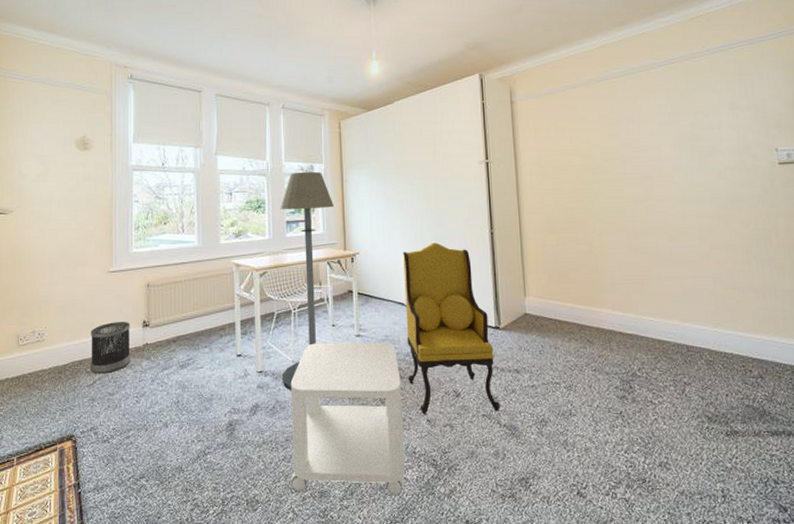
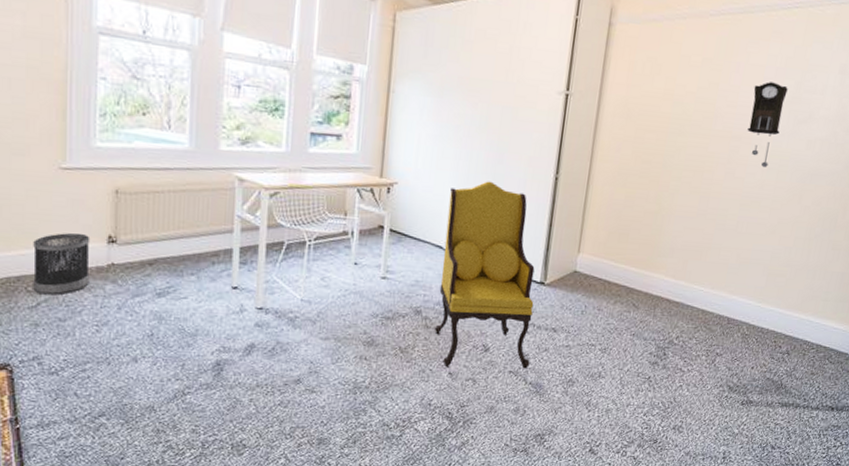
floor lamp: present [280,171,334,391] -> none [286,71,374,332]
side table: present [290,342,406,496] -> none [285,281,427,446]
pendulum clock: none [652,126,688,200] -> present [747,82,788,167]

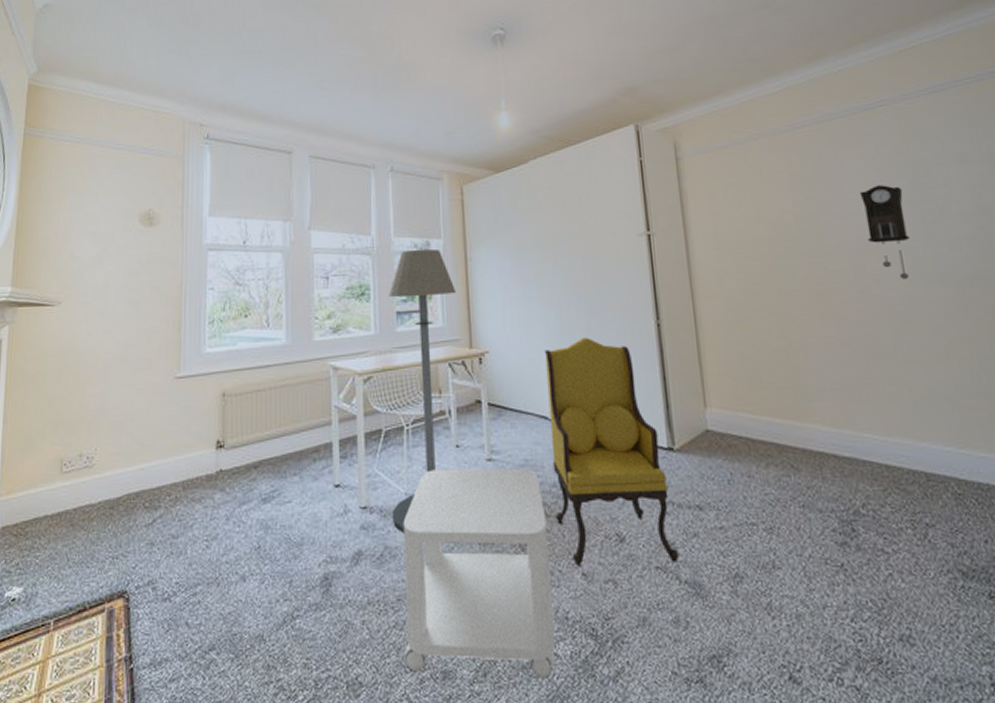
wastebasket: present [33,233,90,295] -> none [150,442,201,510]
side table: none [285,281,427,446] -> present [403,468,556,679]
floor lamp: none [286,71,374,332] -> present [388,249,456,534]

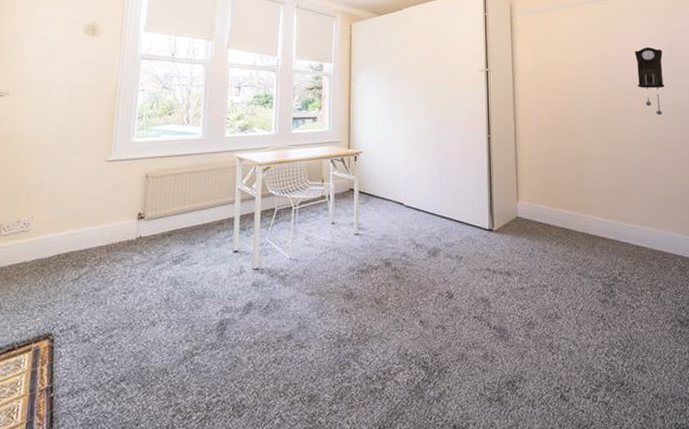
floor lamp: present [388,249,456,534] -> none [278,70,340,290]
side table: present [403,468,556,679] -> none [279,241,397,400]
armchair: present [545,337,679,565] -> none [404,145,491,315]

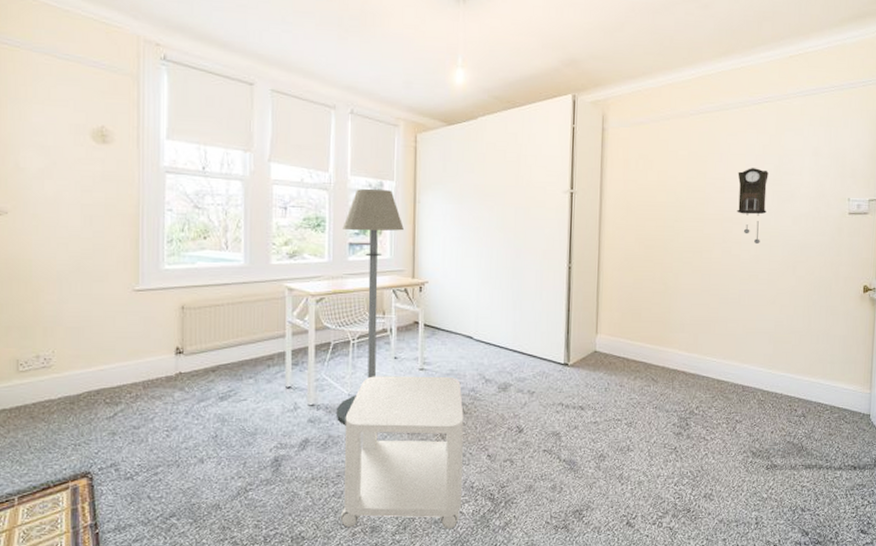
floor lamp: none [278,70,340,290] -> present [336,188,404,426]
side table: none [279,241,397,400] -> present [340,376,464,529]

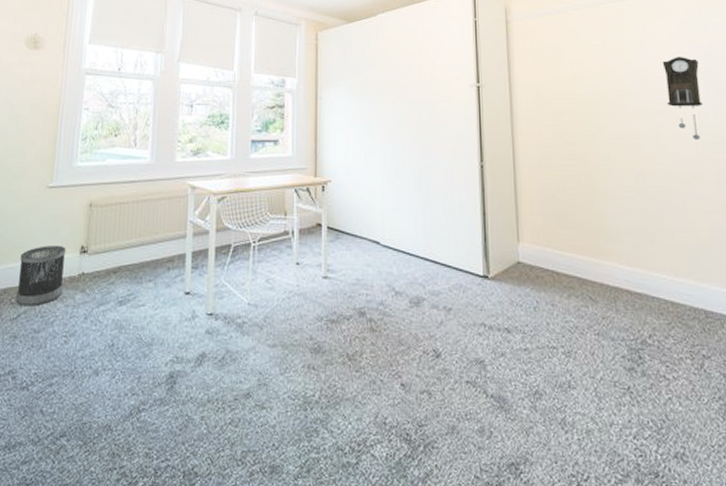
wastebasket: none [111,348,161,405] -> present [16,246,67,306]
floor lamp: present [336,188,404,426] -> none [234,85,305,340]
side table: present [340,376,464,529] -> none [236,283,374,477]

